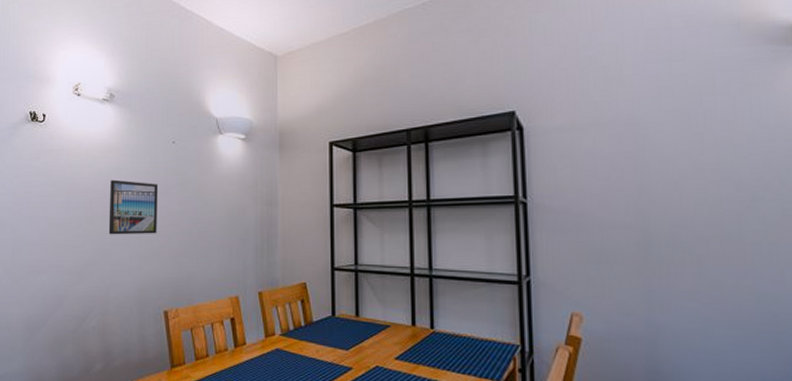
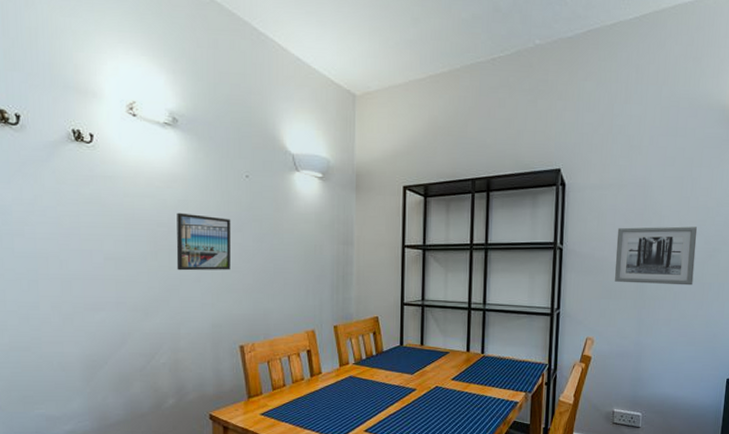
wall art: none [600,170,726,246] -> present [615,226,698,286]

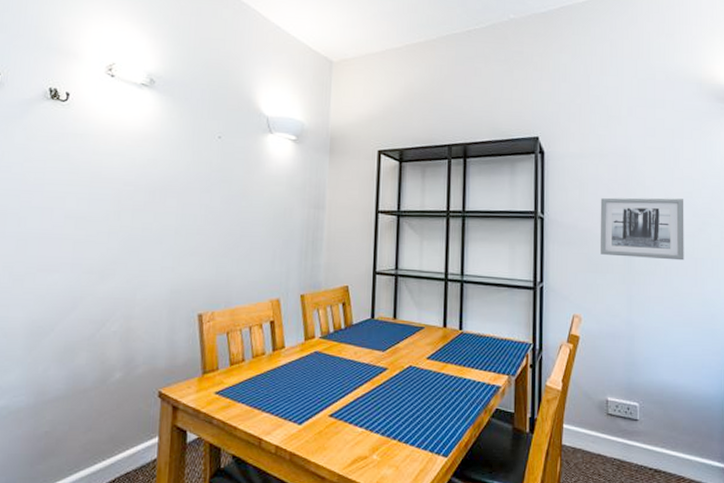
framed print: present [176,212,232,271] -> none [139,171,200,233]

